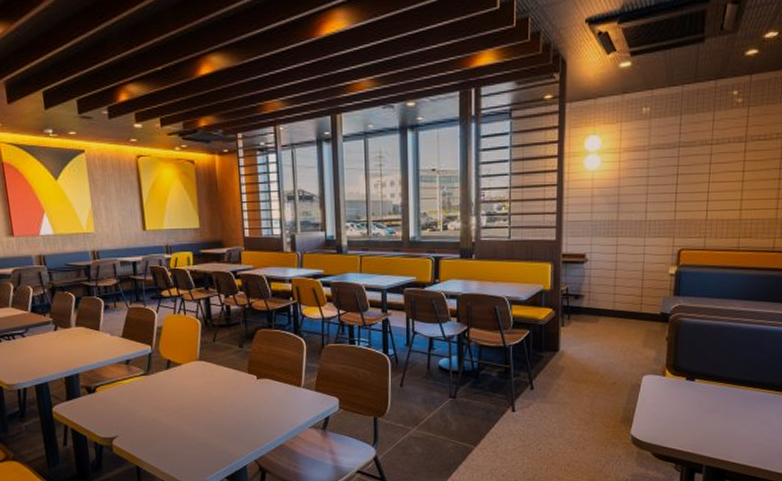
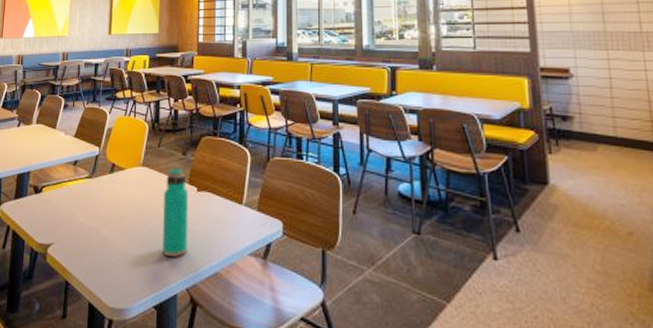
water bottle: none [223,359,253,436] -> present [162,168,189,257]

